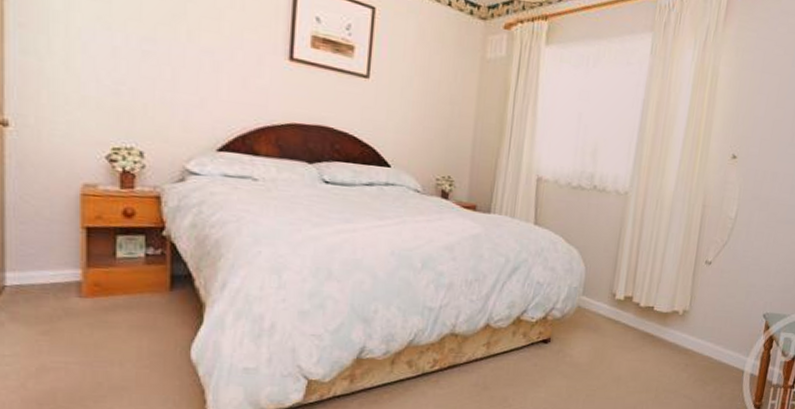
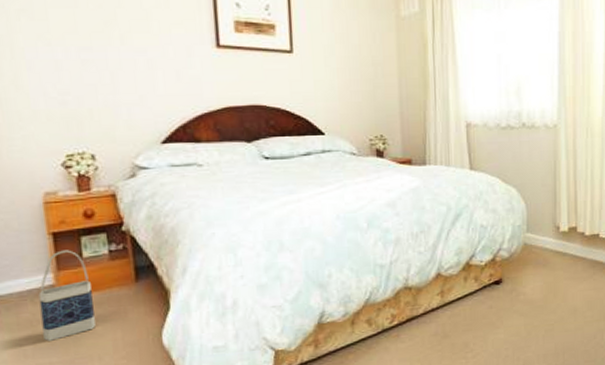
bag: none [63,246,121,340] -> present [38,250,96,341]

